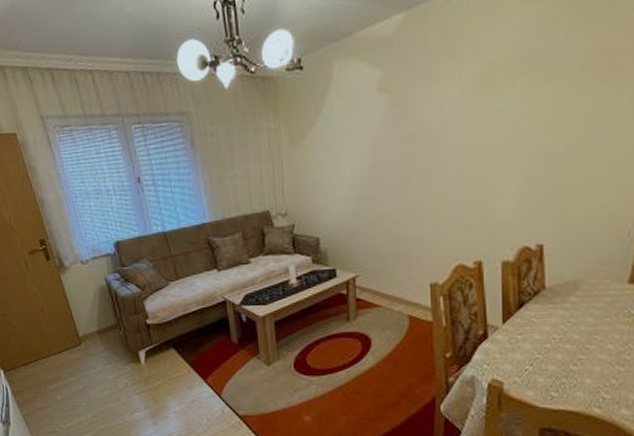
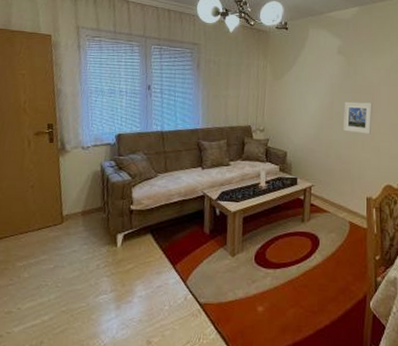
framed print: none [392,156,434,202] -> present [344,101,372,134]

